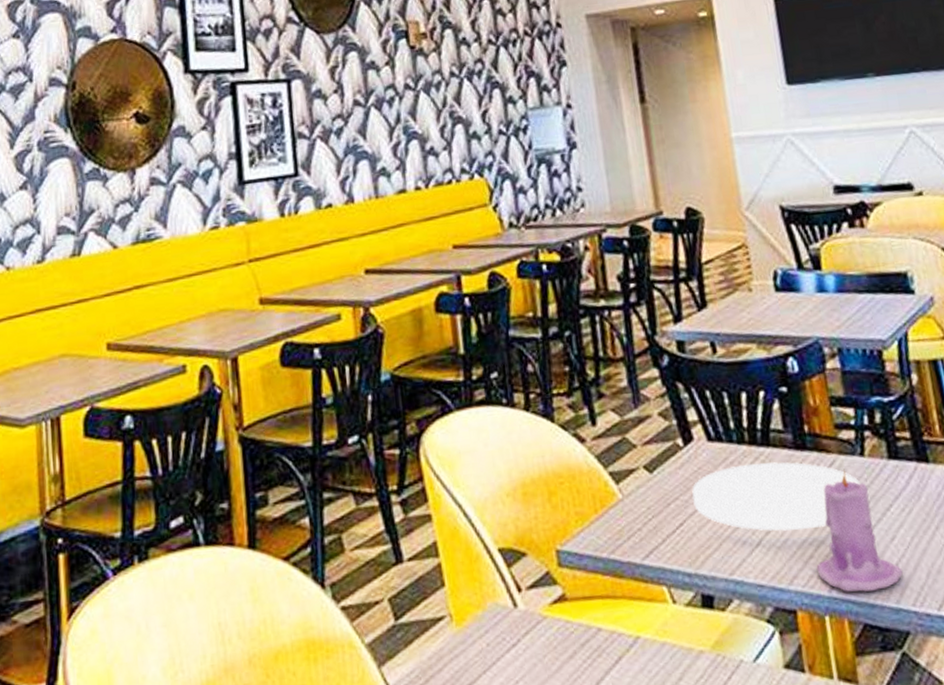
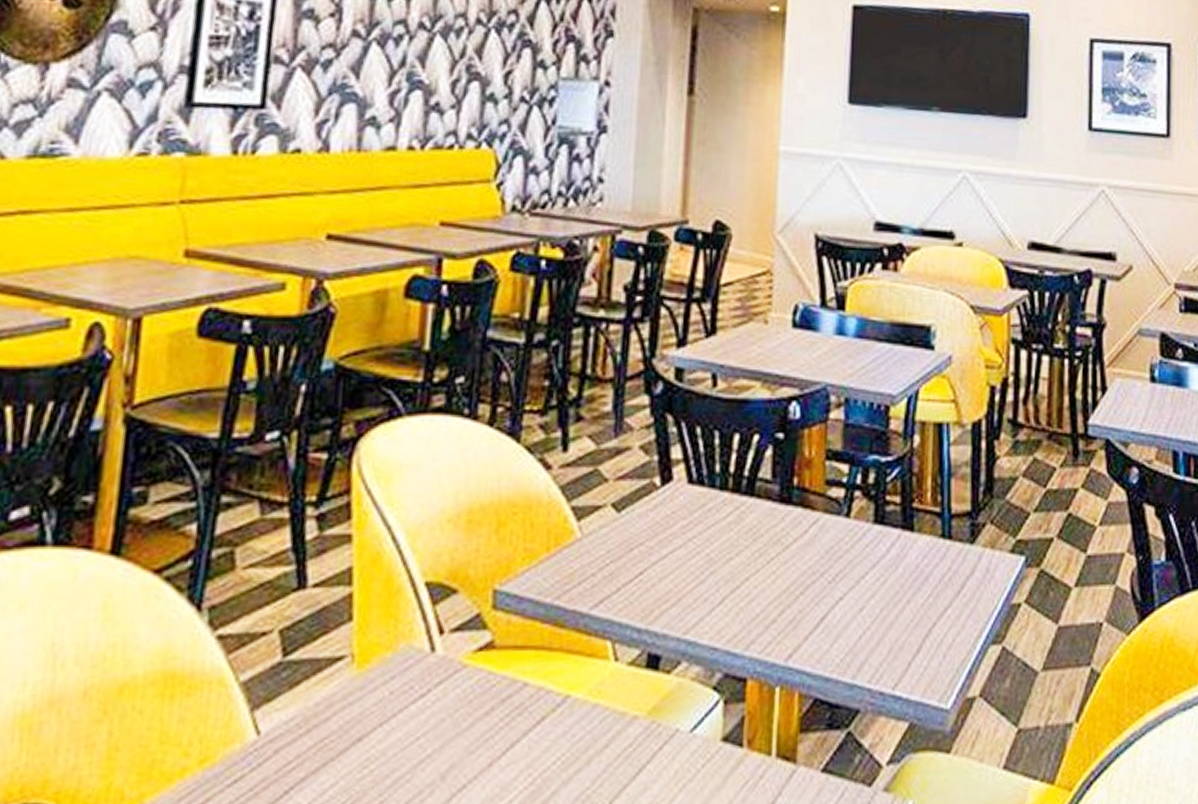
plate: present [692,462,860,531] -> none [659,513,840,592]
candle: present [816,469,903,592] -> none [777,529,865,664]

